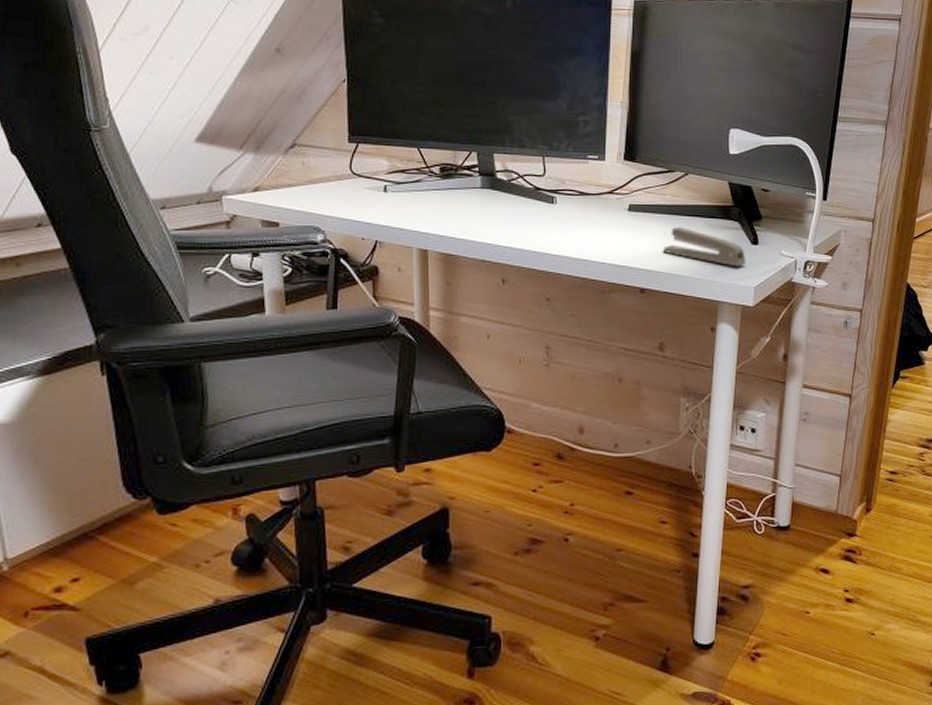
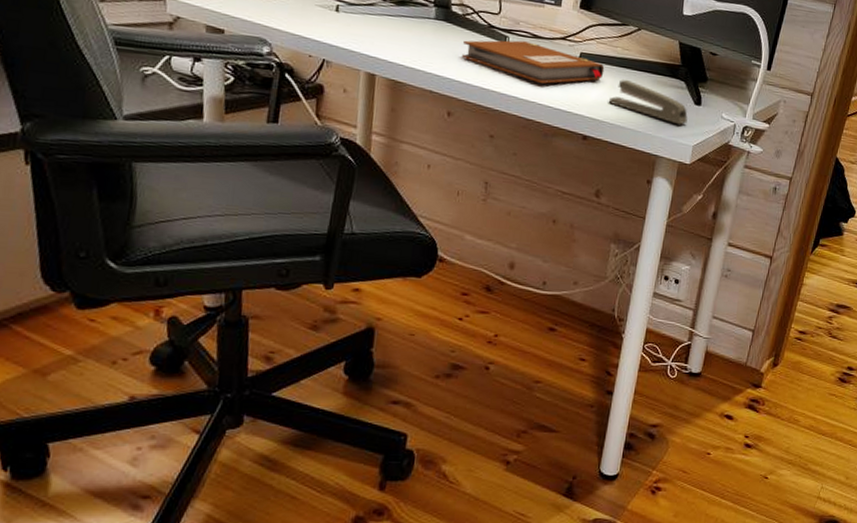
notebook: none [511,200,655,241] -> present [462,40,605,84]

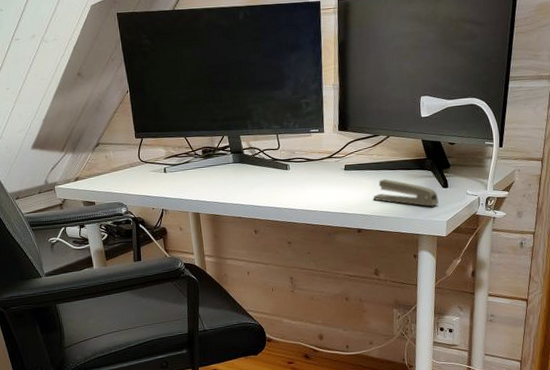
notebook: present [462,40,605,84] -> none [257,165,366,196]

